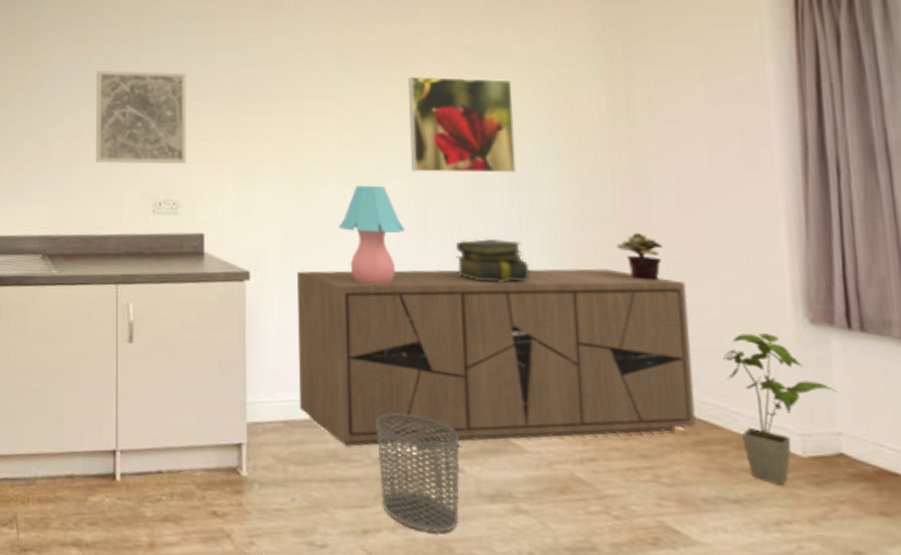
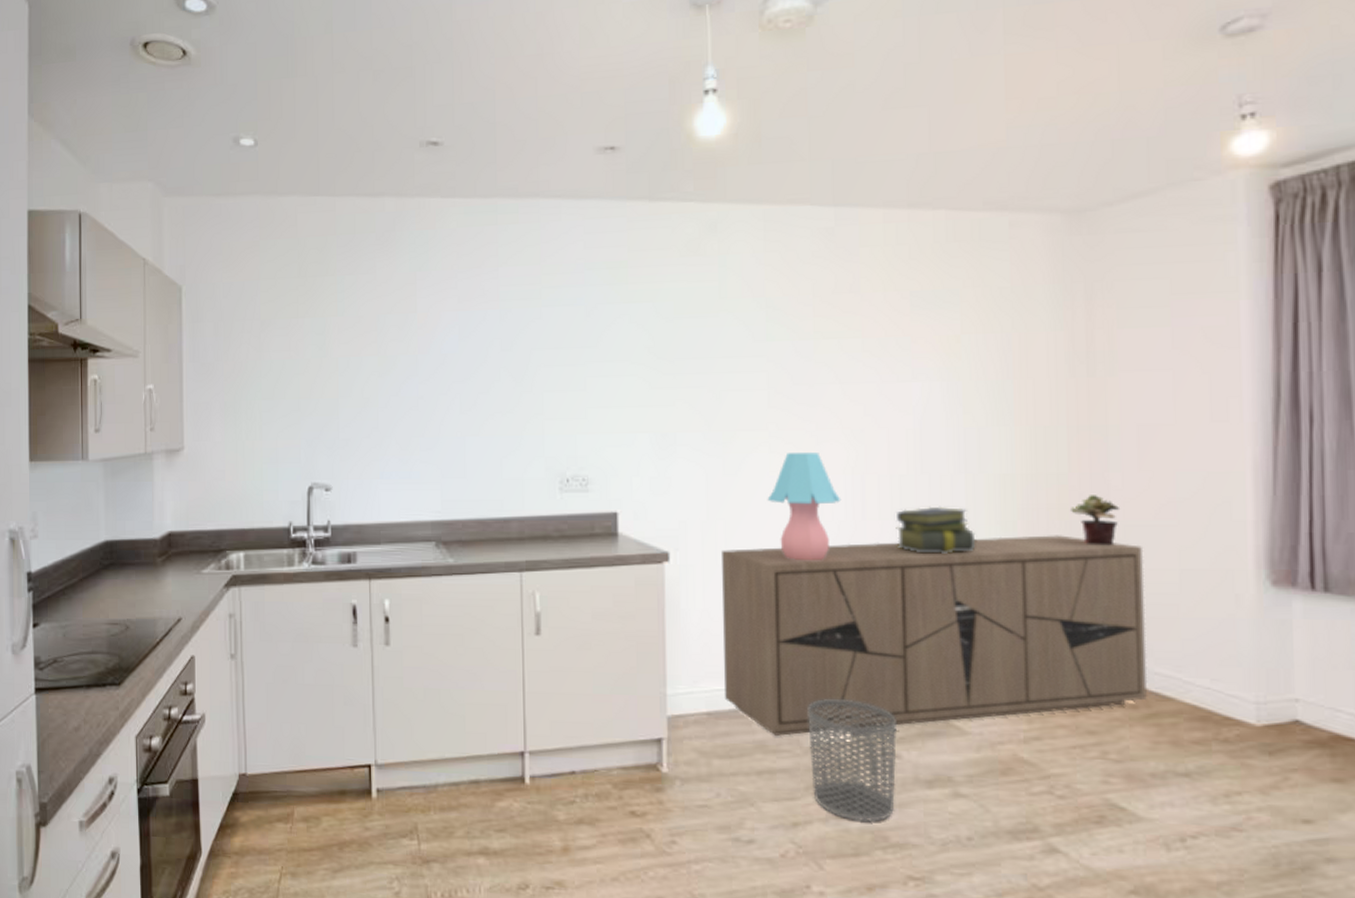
wall art: present [96,70,187,165] -> none [492,329,597,437]
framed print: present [408,76,516,173] -> none [846,327,963,435]
house plant: present [723,333,839,486] -> none [1179,598,1297,756]

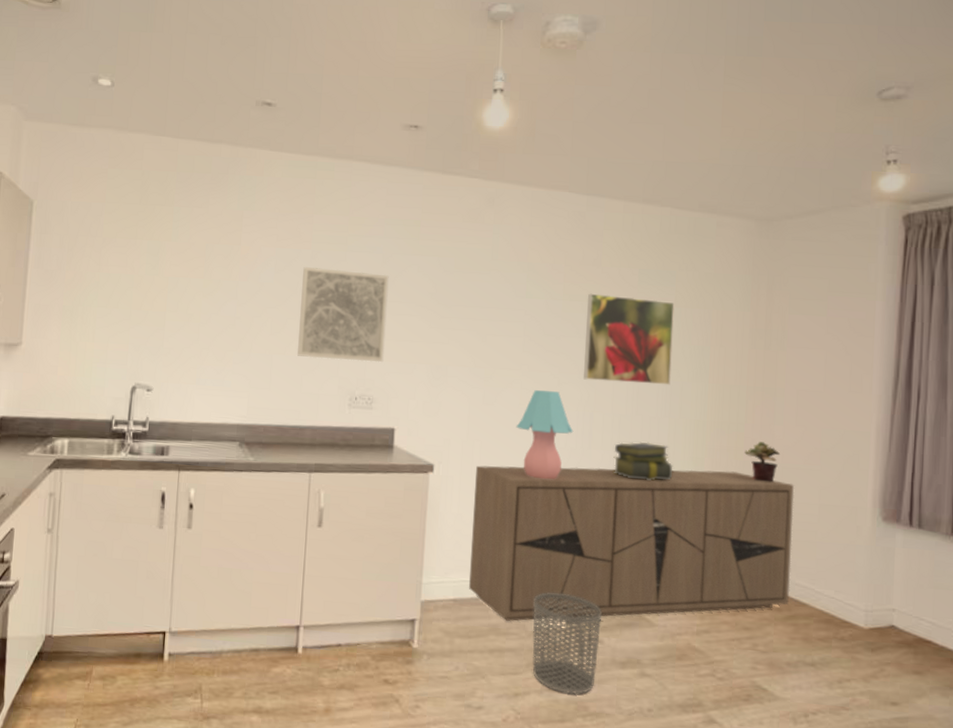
wall art: none [492,329,597,437] -> present [297,267,389,363]
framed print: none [846,327,963,435] -> present [584,293,675,385]

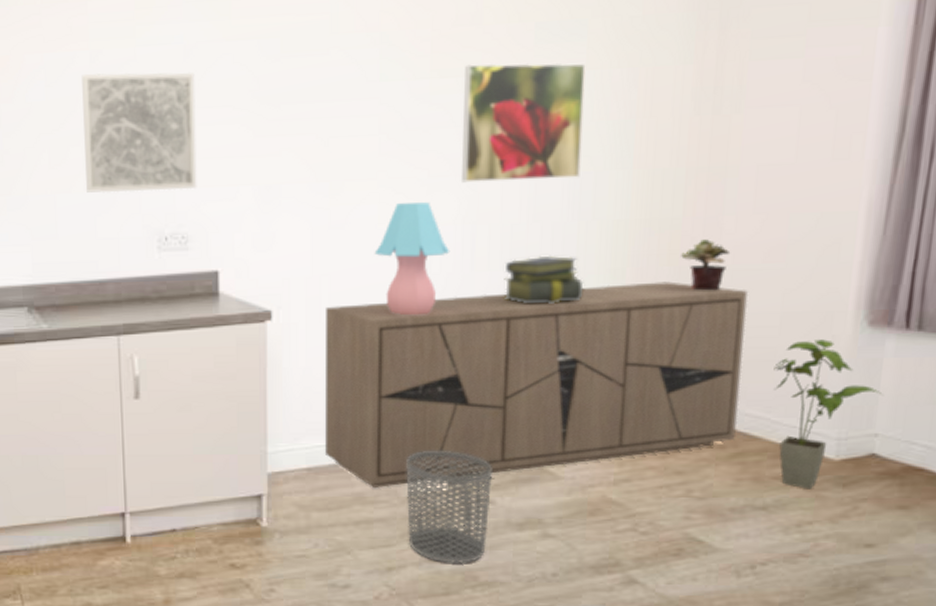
house plant: none [815,528,897,652] -> present [773,339,883,489]

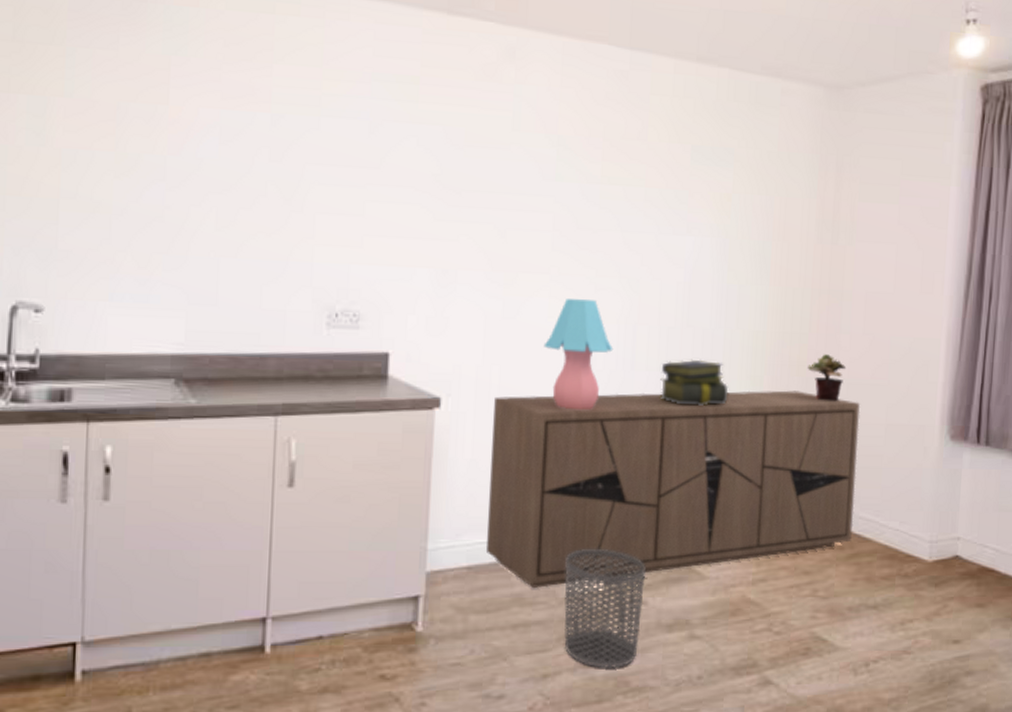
wall art: present [82,72,197,193] -> none [255,137,378,267]
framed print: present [462,62,586,183] -> none [626,175,732,290]
house plant: present [773,339,883,489] -> none [881,450,962,589]

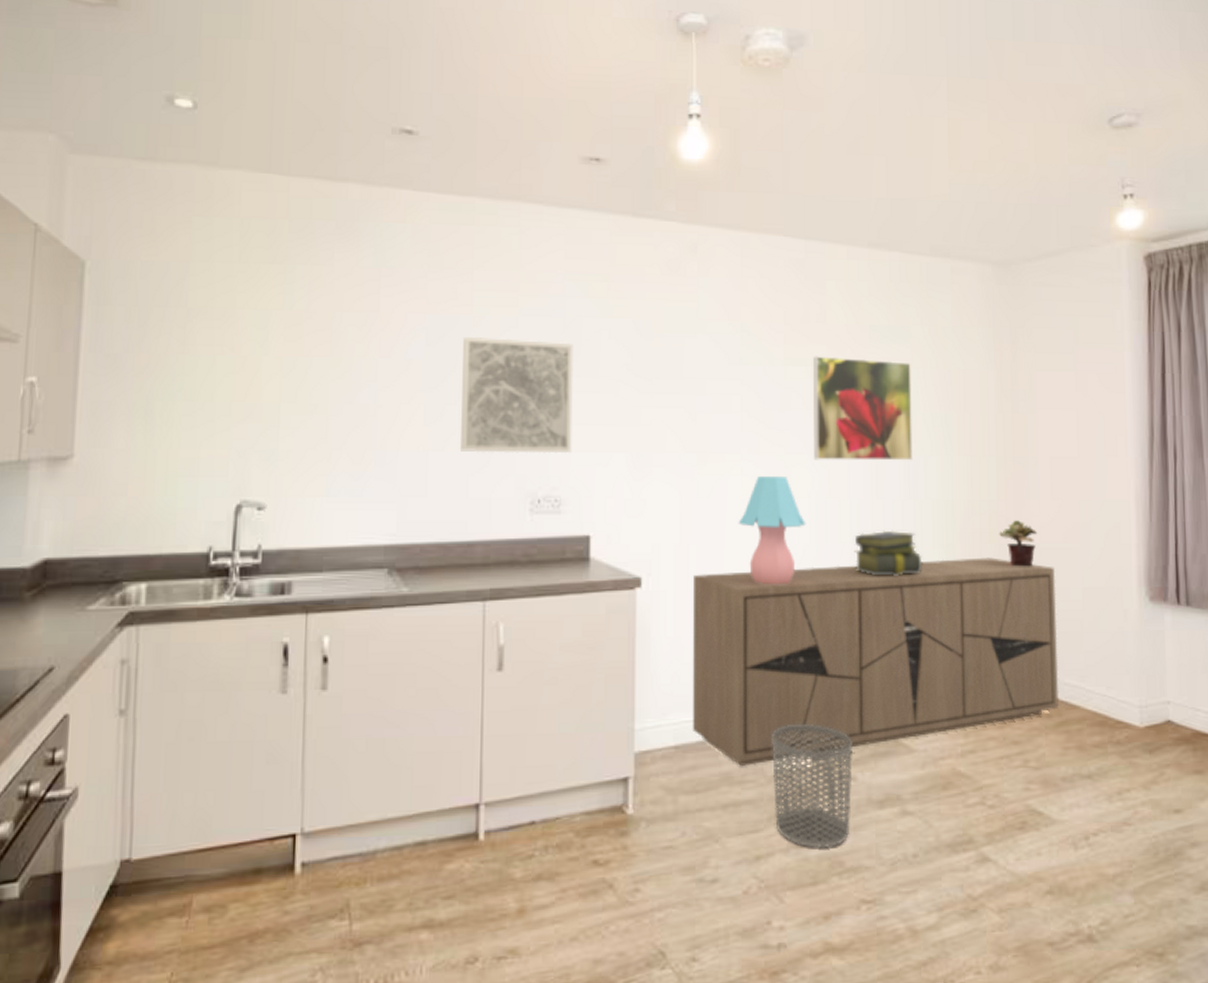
wall art: none [255,137,378,267] -> present [461,337,573,454]
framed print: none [626,175,732,290] -> present [813,356,913,461]

